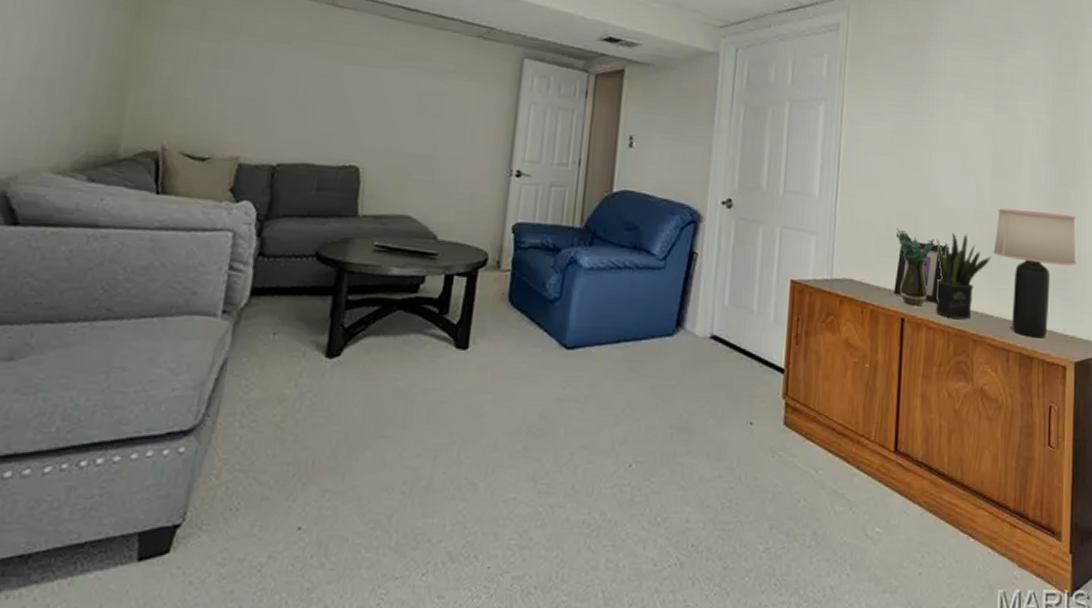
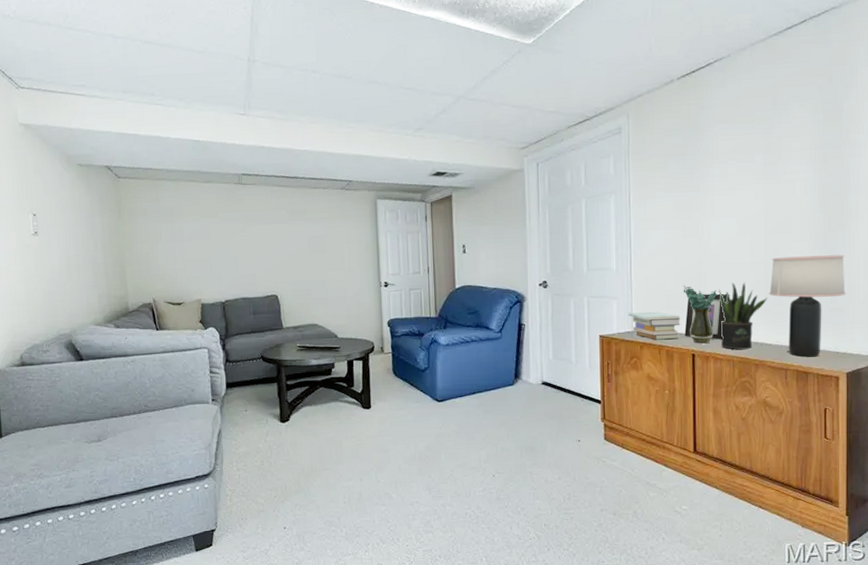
books: none [827,254,891,297] -> present [627,311,681,340]

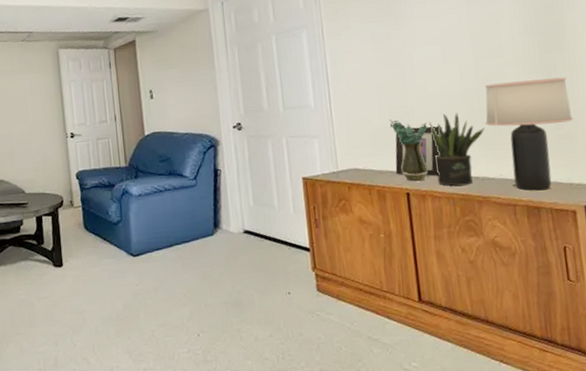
books: present [627,311,681,340] -> none [331,149,391,180]

